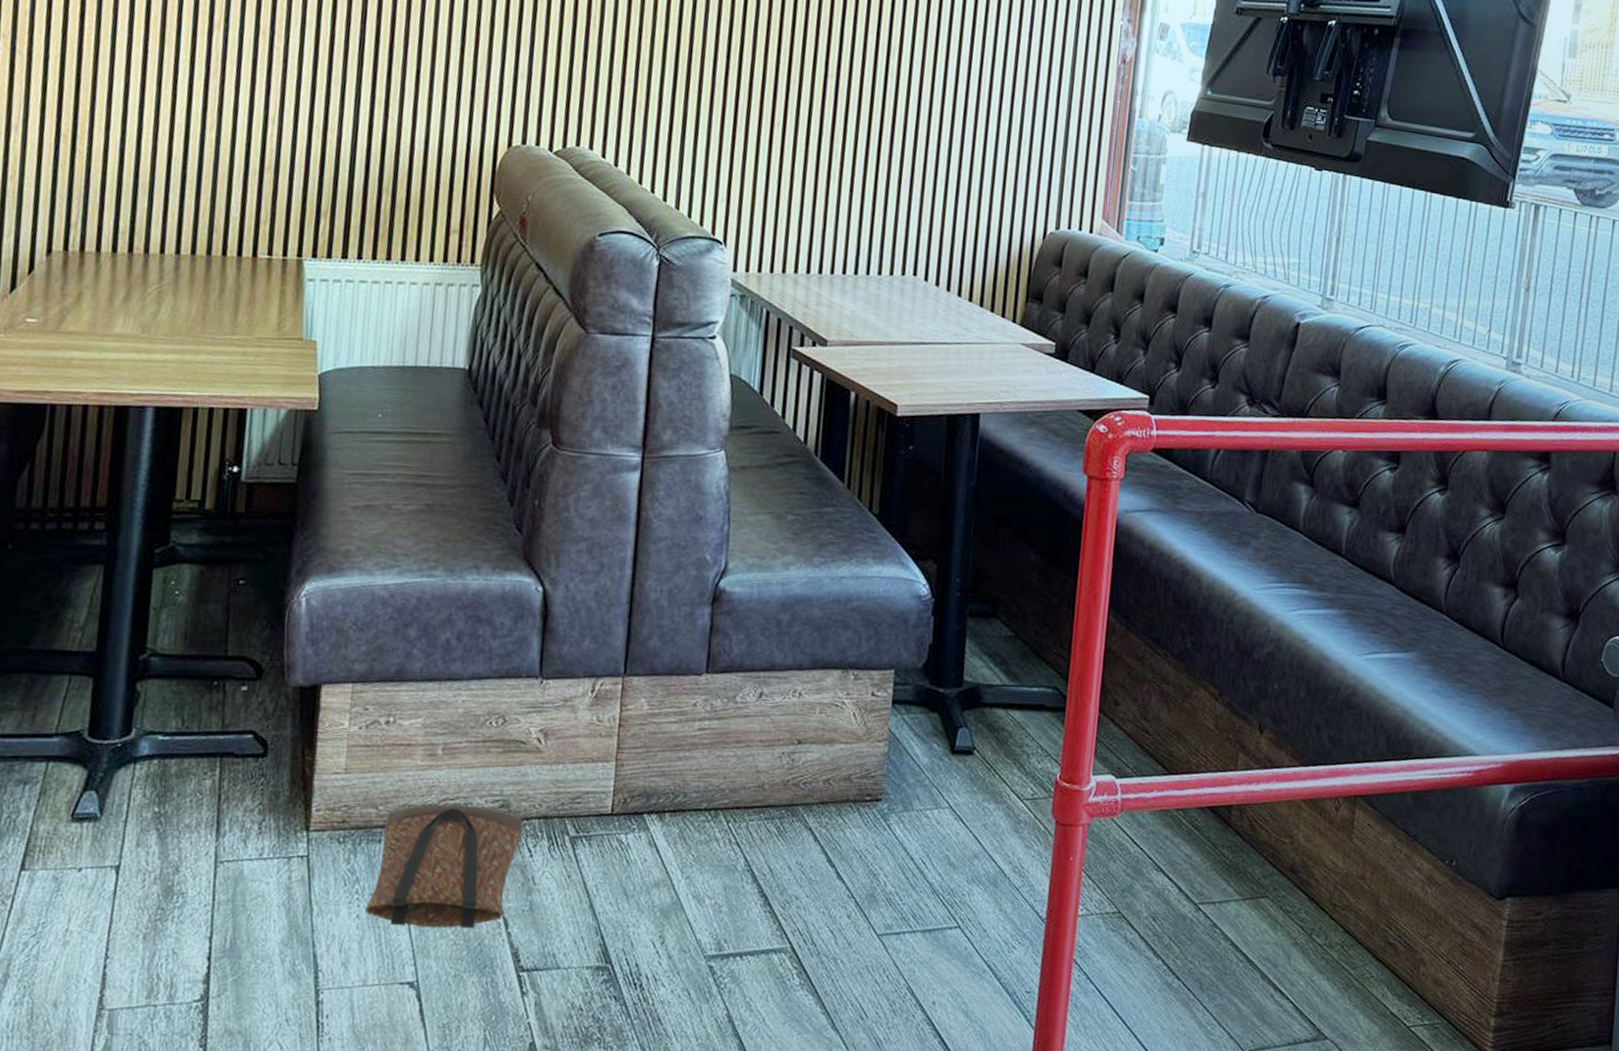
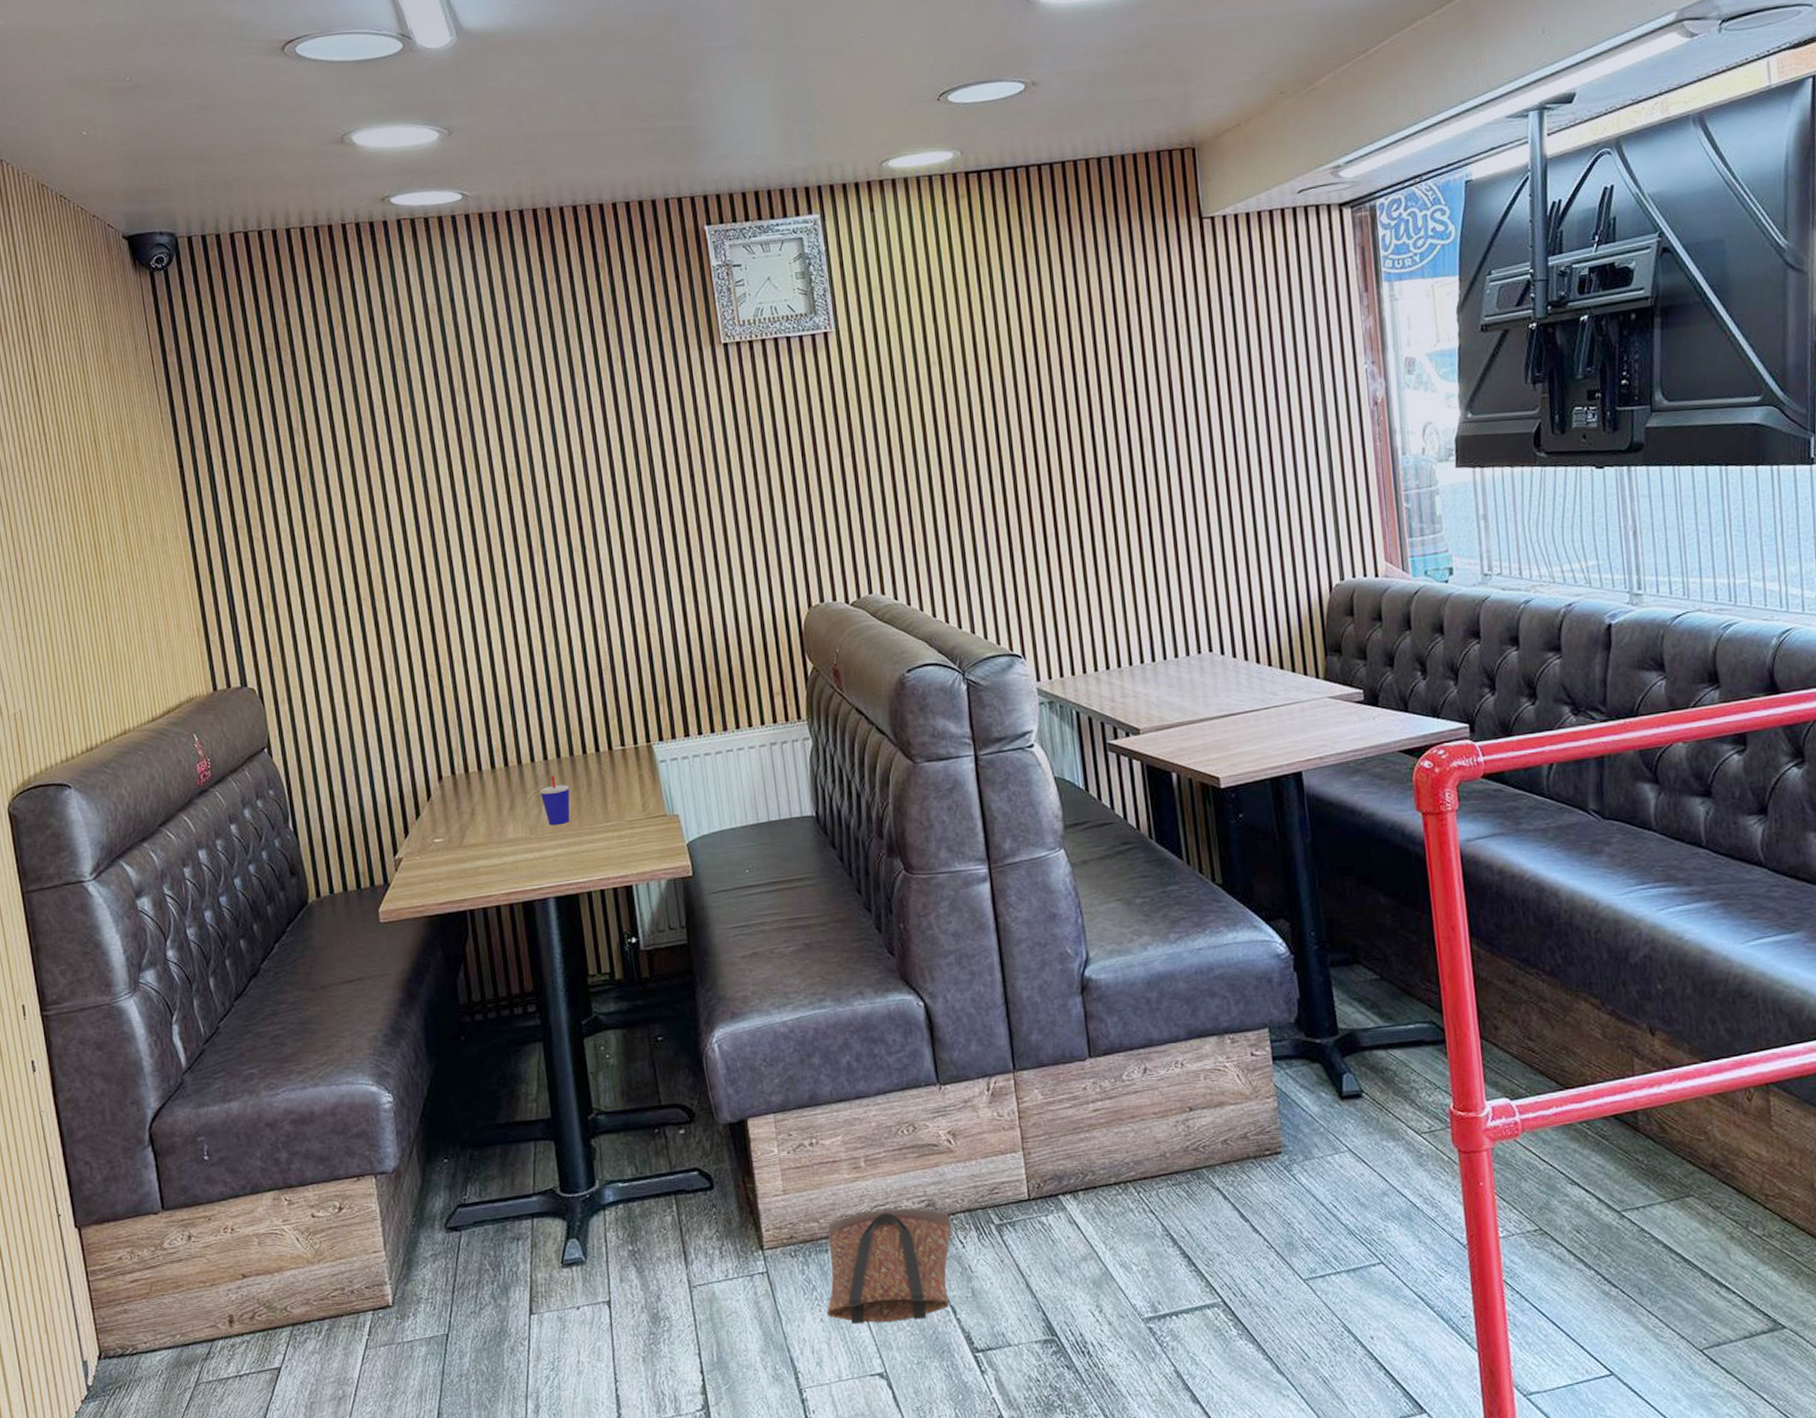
beverage cup: none [162,272,199,328] -> present [539,775,570,826]

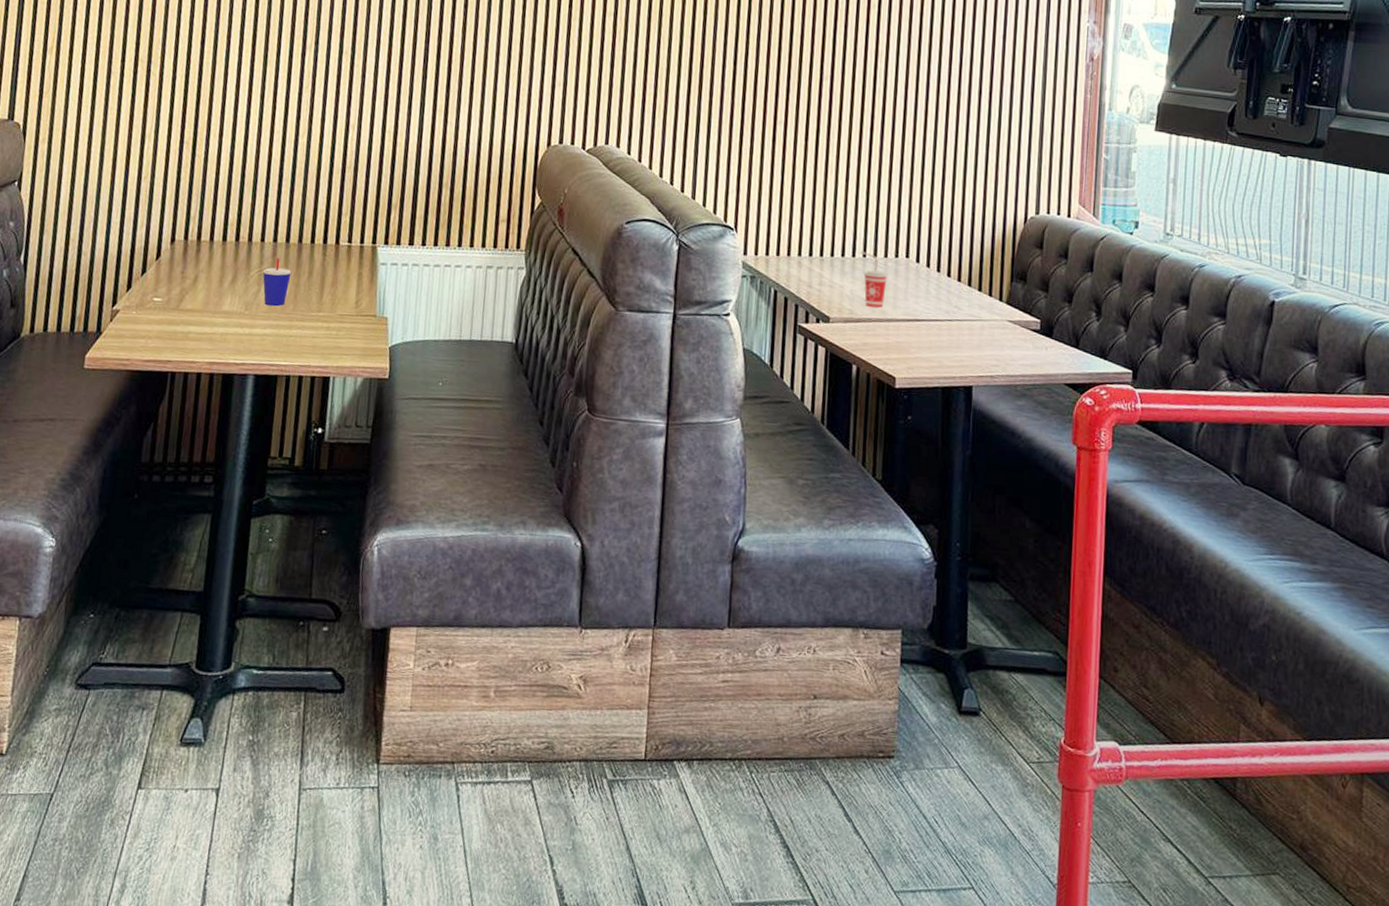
shopping bag: present [827,1208,952,1324] -> none [428,743,566,864]
beverage cup: none [1160,654,1194,711] -> present [861,251,888,309]

